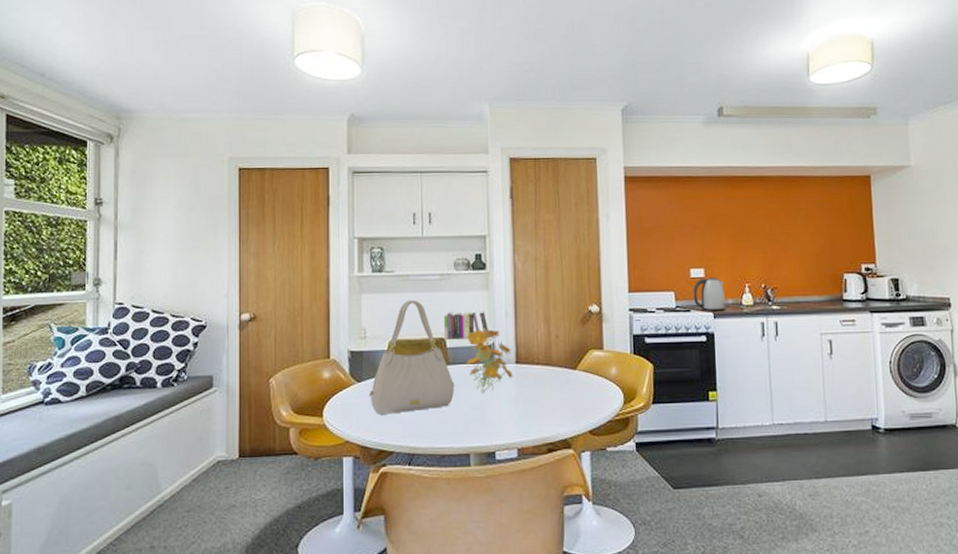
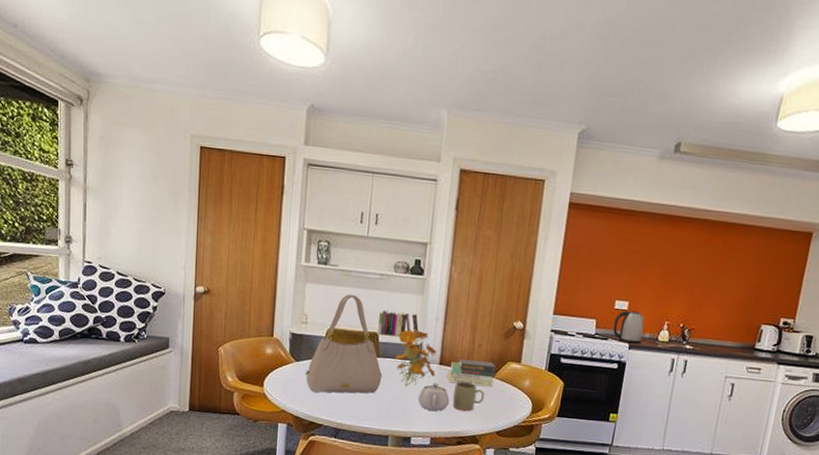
teapot: none [497,384,533,417] -> present [417,382,450,411]
books: none [525,353,579,383] -> present [446,359,496,387]
mug: none [535,379,571,412] -> present [452,381,485,411]

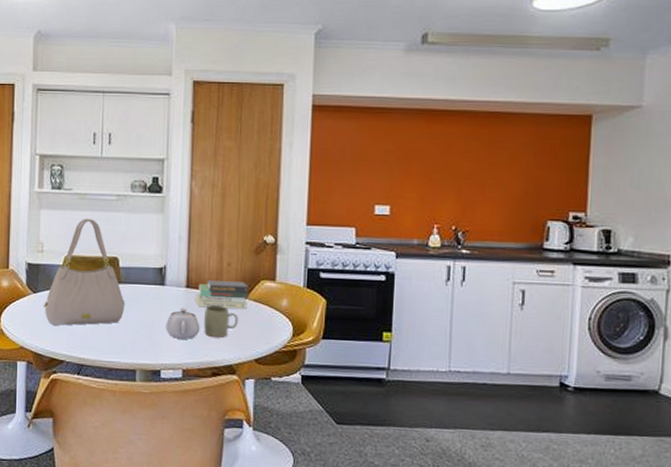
books: present [378,310,419,338] -> none [117,232,162,260]
flower arrangement: present [394,328,437,387] -> none [136,249,183,314]
kettle: present [613,310,645,344] -> none [376,215,410,252]

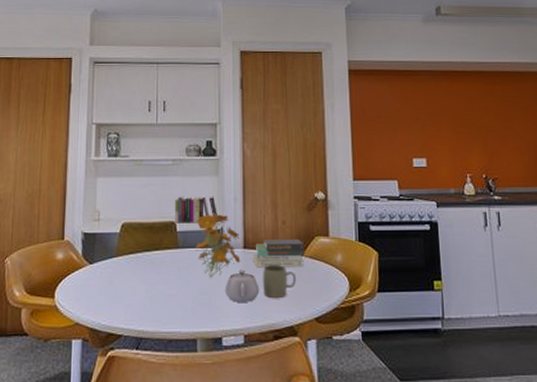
handbag: present [43,218,125,326] -> none [99,184,184,297]
books: none [117,232,162,260] -> present [174,196,219,224]
flower arrangement: none [136,249,183,314] -> present [194,211,241,278]

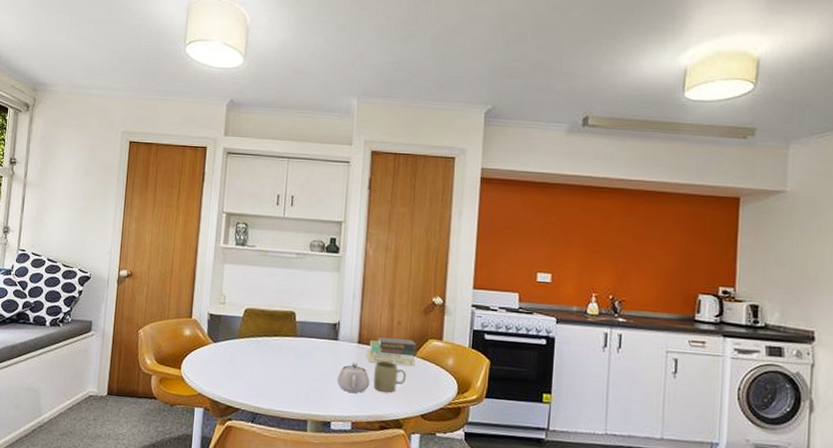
books: present [174,196,219,224] -> none [295,288,336,316]
flower arrangement: present [194,211,241,278] -> none [311,306,355,367]

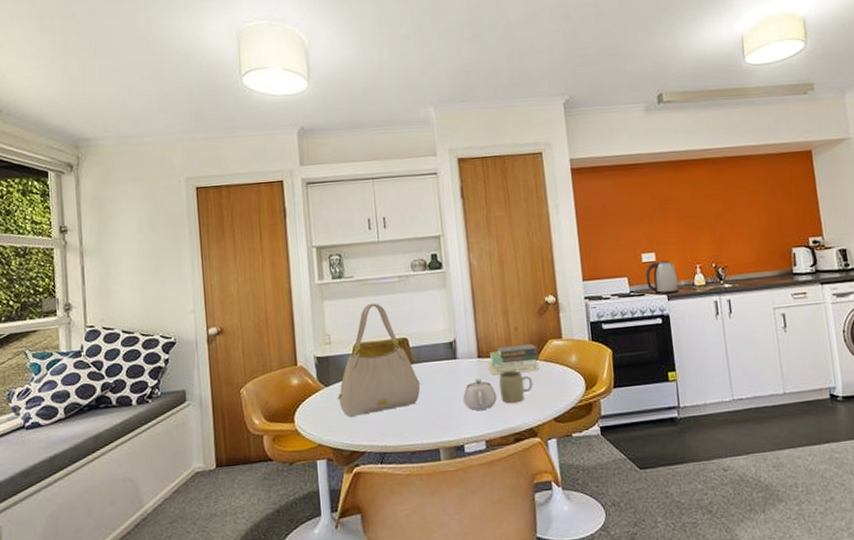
handbag: none [222,273,300,375] -> present [337,303,421,417]
kettle: none [537,283,570,318] -> present [645,260,679,295]

